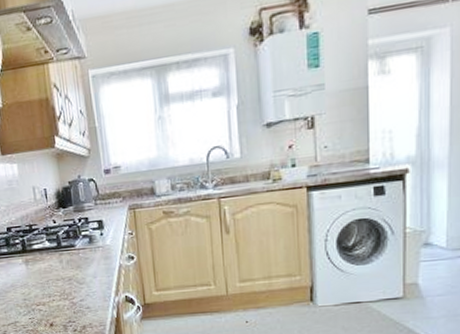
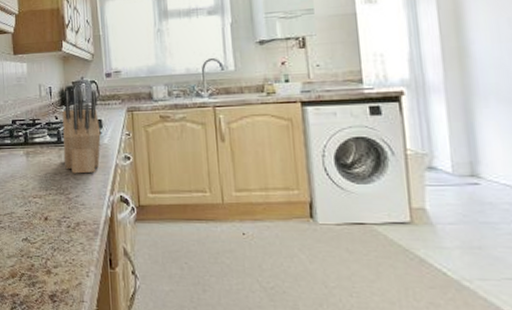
knife block: none [60,188,103,278] -> present [62,90,101,174]

